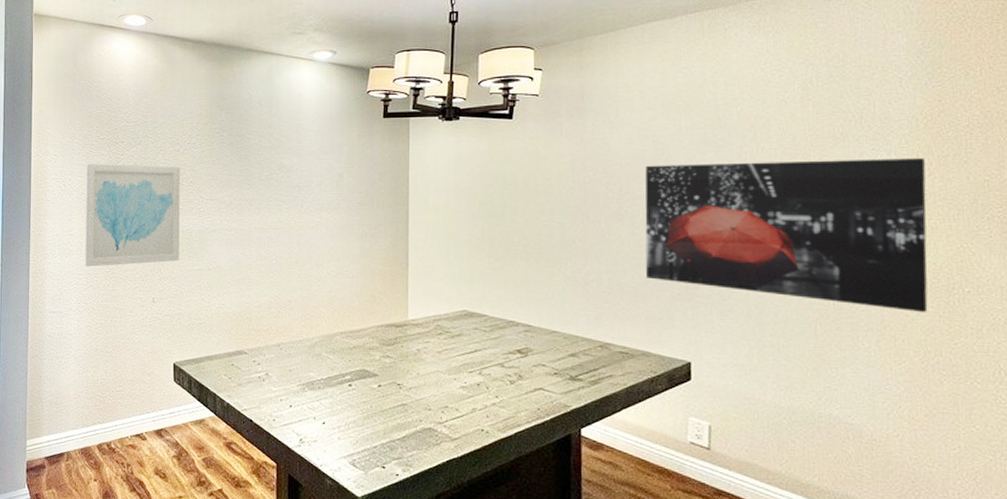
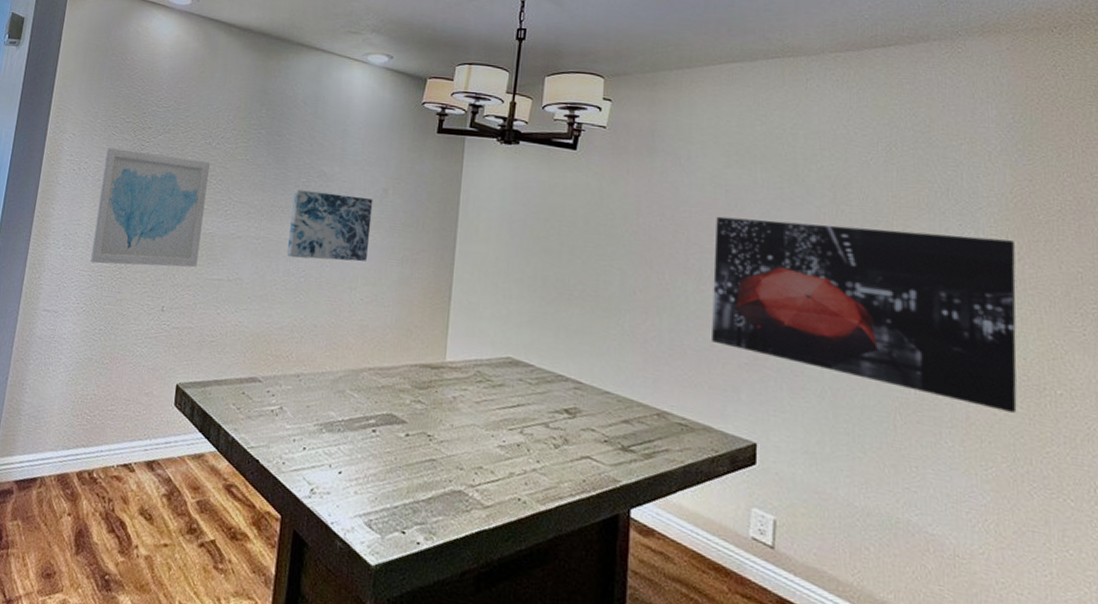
wall art: none [258,183,331,244] -> present [287,189,373,262]

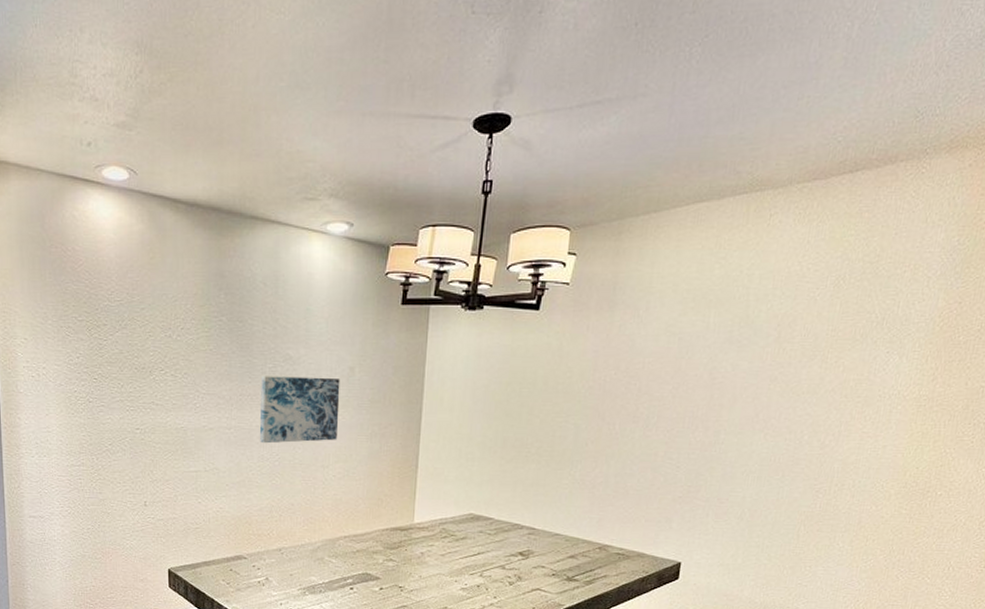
wall art: present [90,148,210,268] -> none [64,350,173,468]
wall art: present [712,216,1017,414] -> none [652,362,932,515]

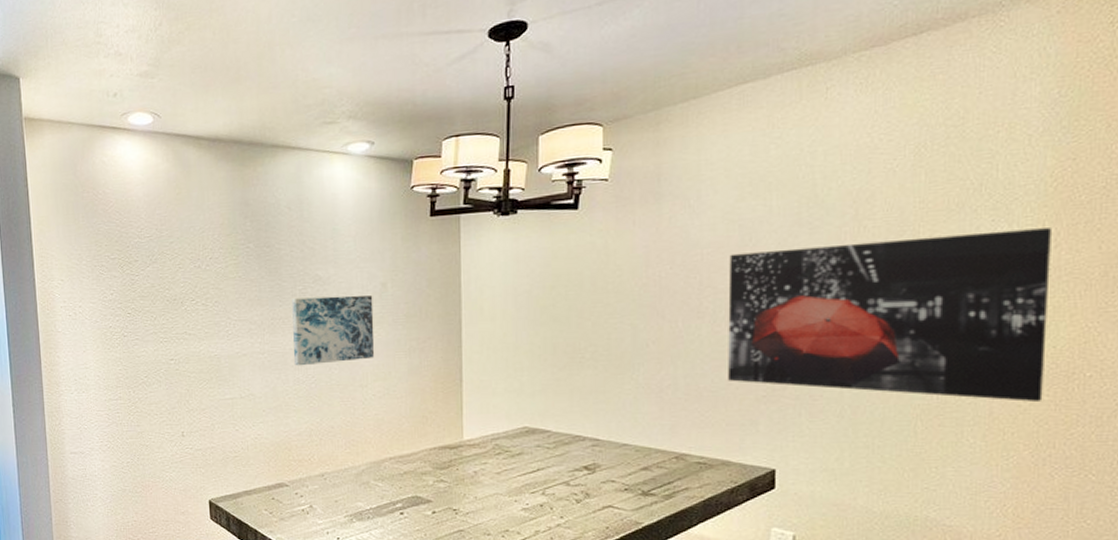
wall art: none [652,362,932,515] -> present [728,228,1051,403]

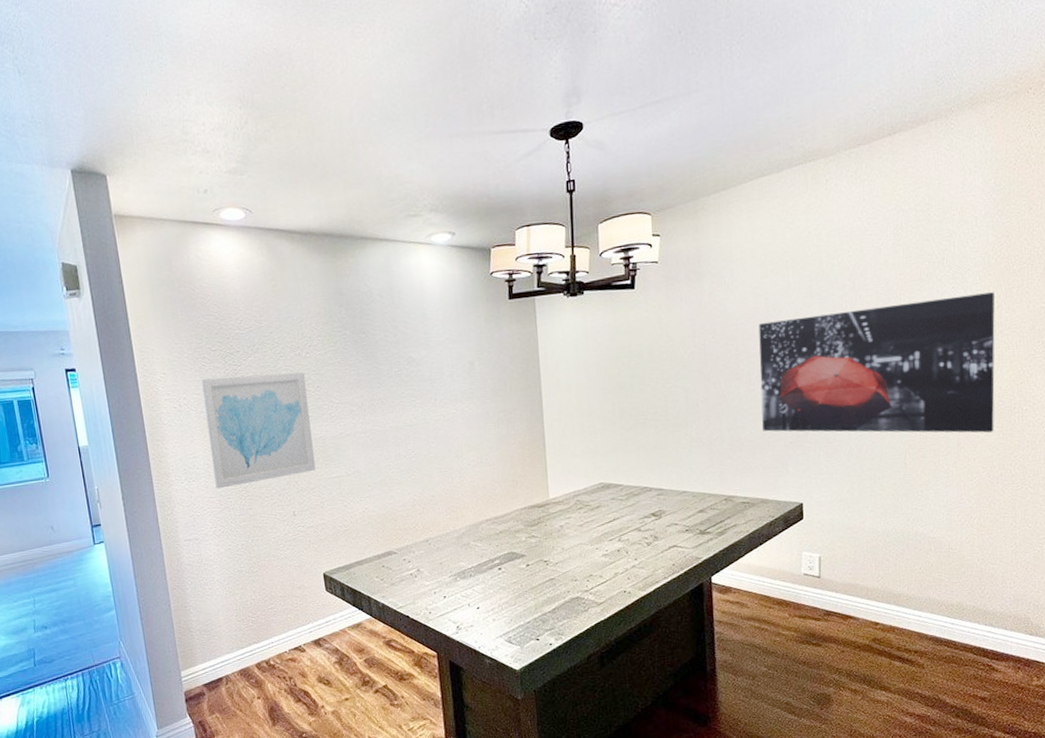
wall art: none [98,285,208,402] -> present [201,371,316,489]
wall art: present [292,295,375,366] -> none [389,374,467,443]

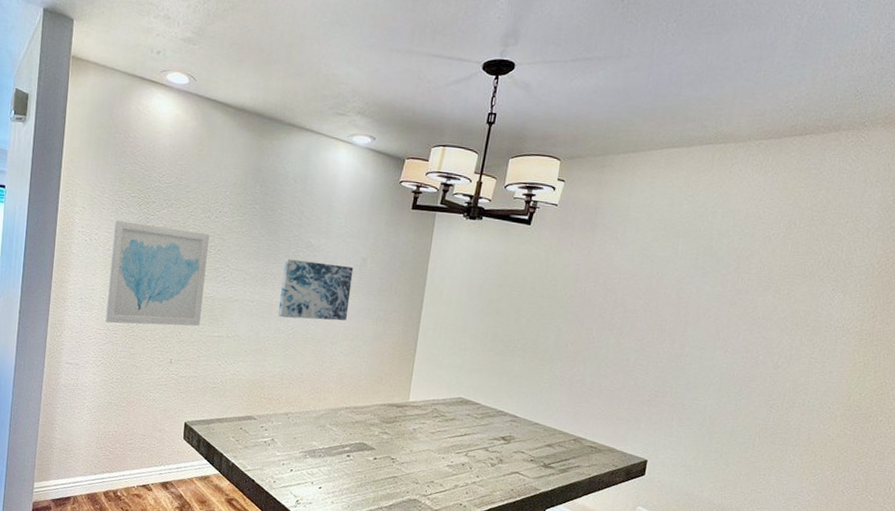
wall art: none [389,374,467,443] -> present [278,259,354,321]
wall art: present [758,292,995,433] -> none [623,282,872,435]

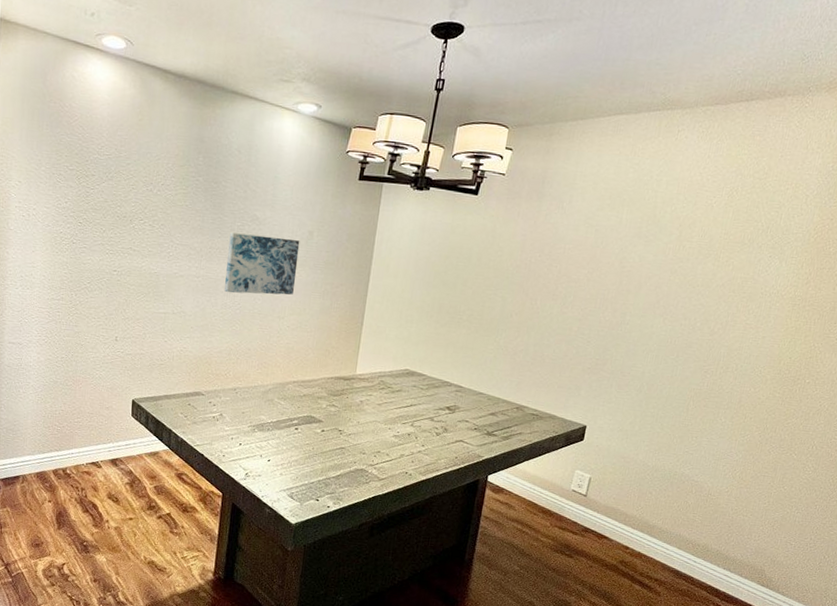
wall art: present [105,220,209,327] -> none [48,195,152,303]

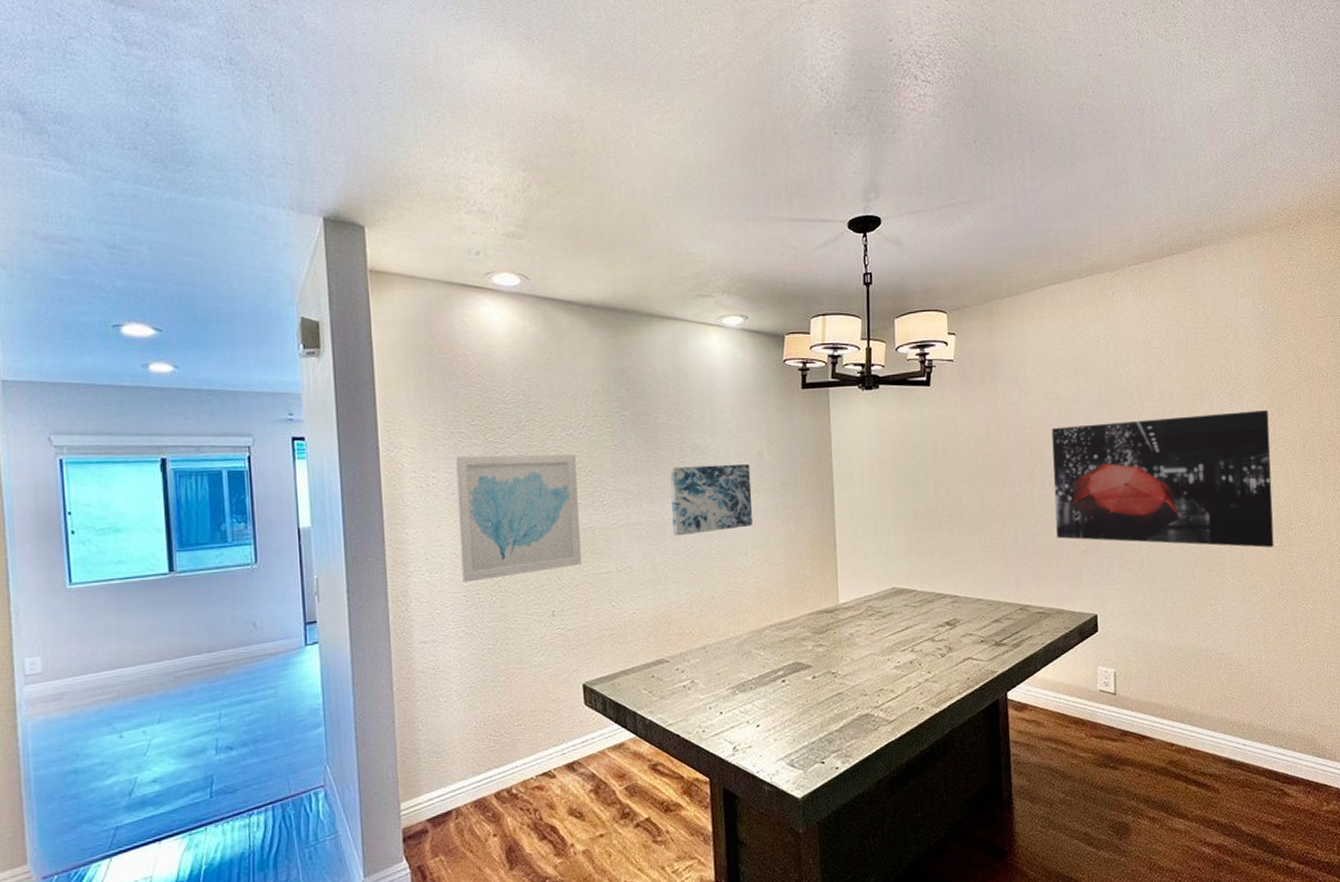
wall art: none [48,195,152,303] -> present [456,453,582,583]
wall art: none [566,252,807,398] -> present [1051,410,1274,548]

